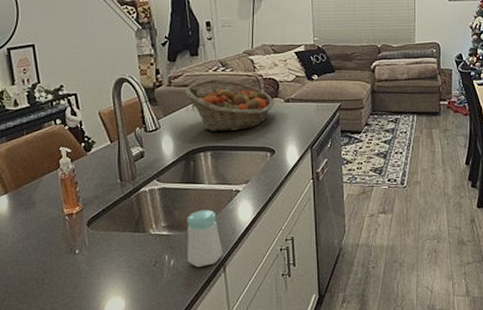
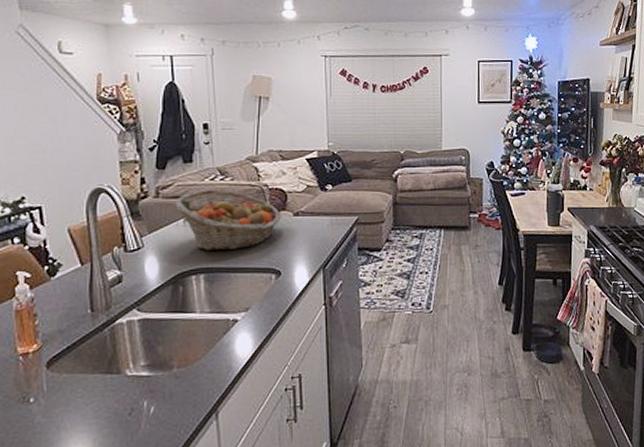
salt shaker: present [186,210,222,268] -> none [171,344,215,415]

